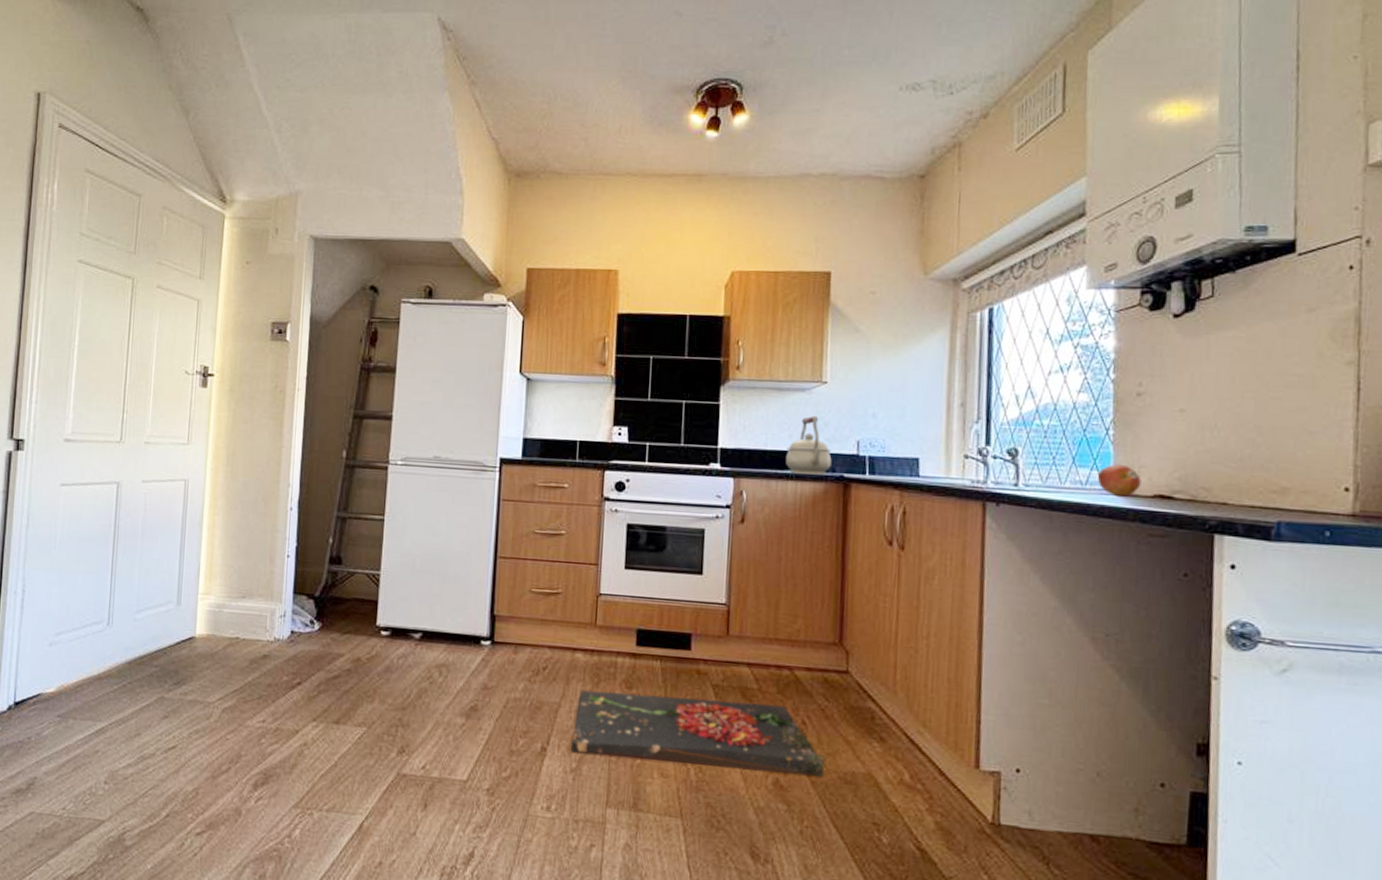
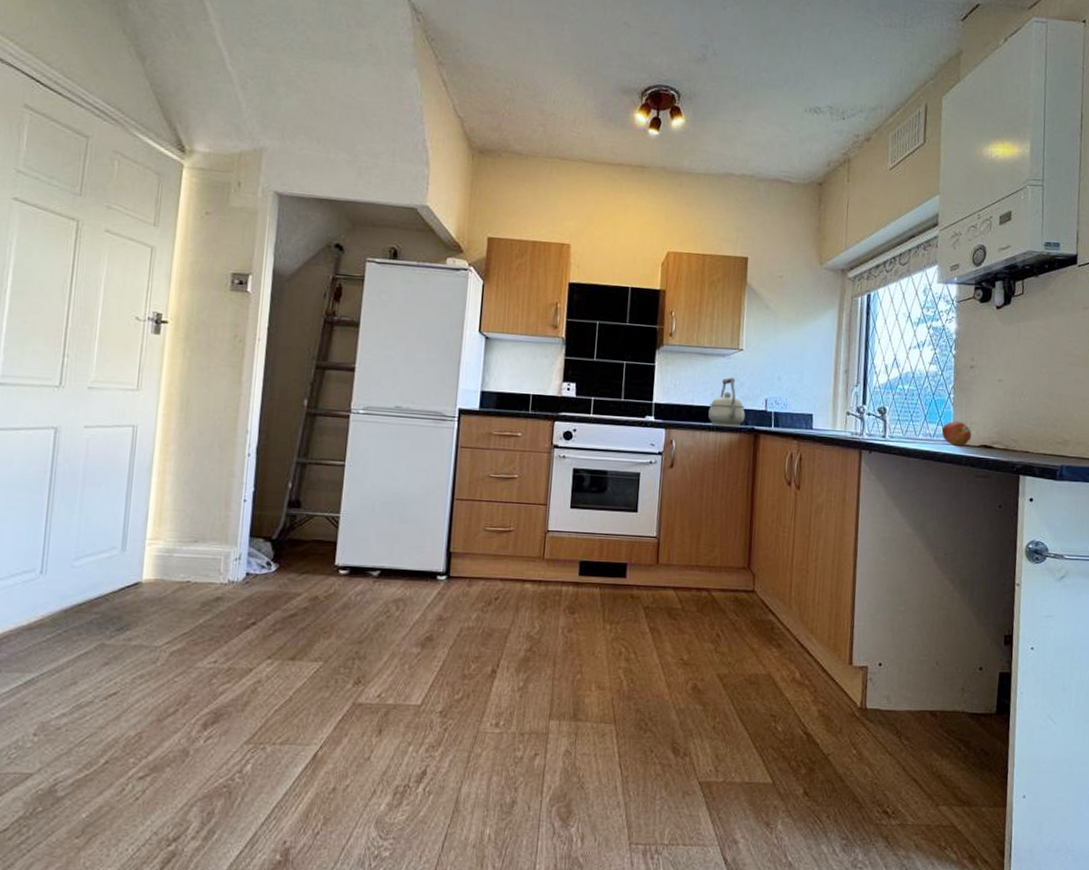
doormat: present [571,690,824,776] -> none [519,616,734,679]

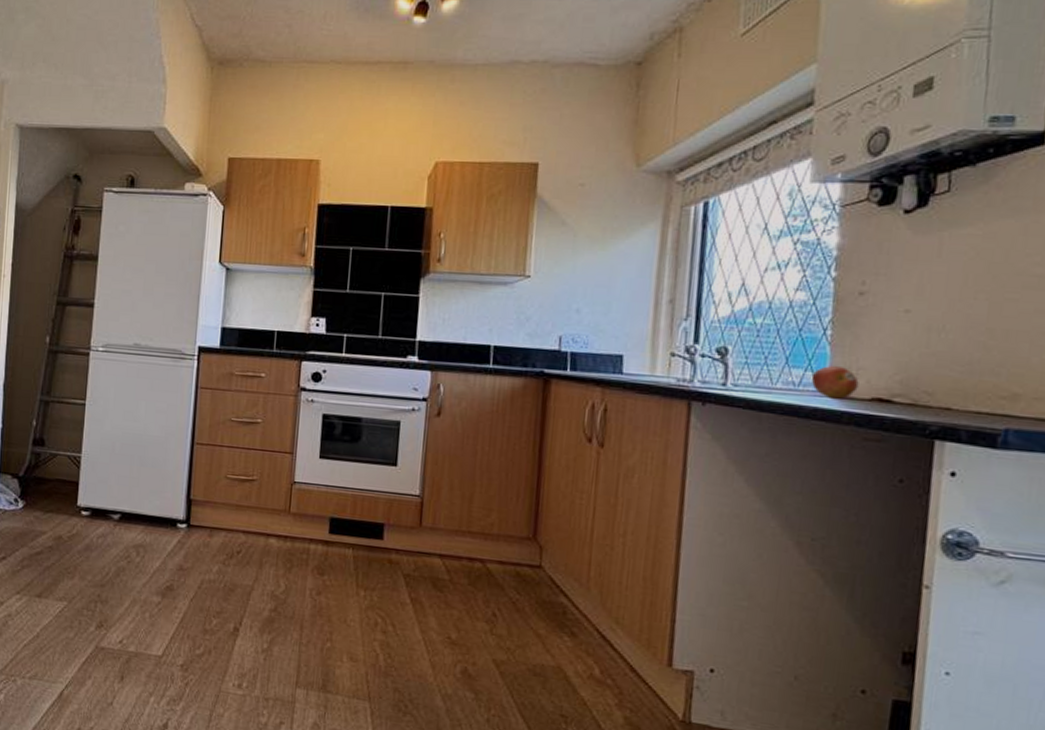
kettle: present [708,377,745,428] -> none [485,309,533,372]

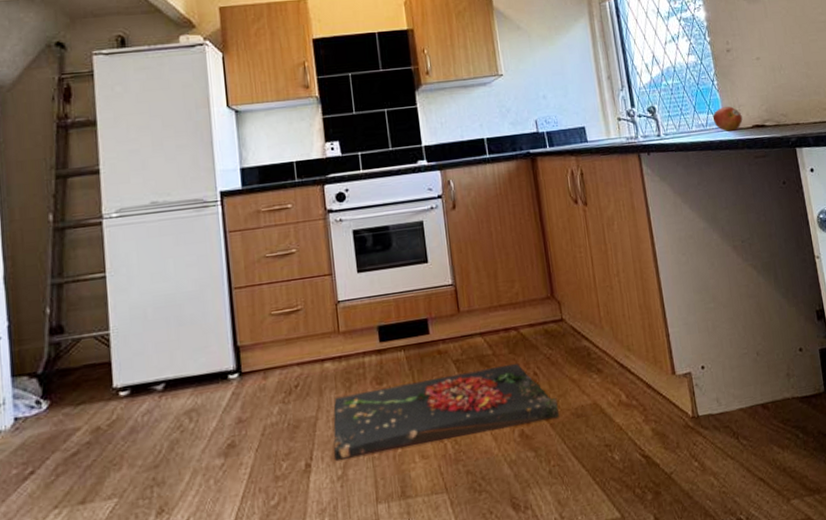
doormat: none [263,574,514,667] -> present [333,363,559,461]

